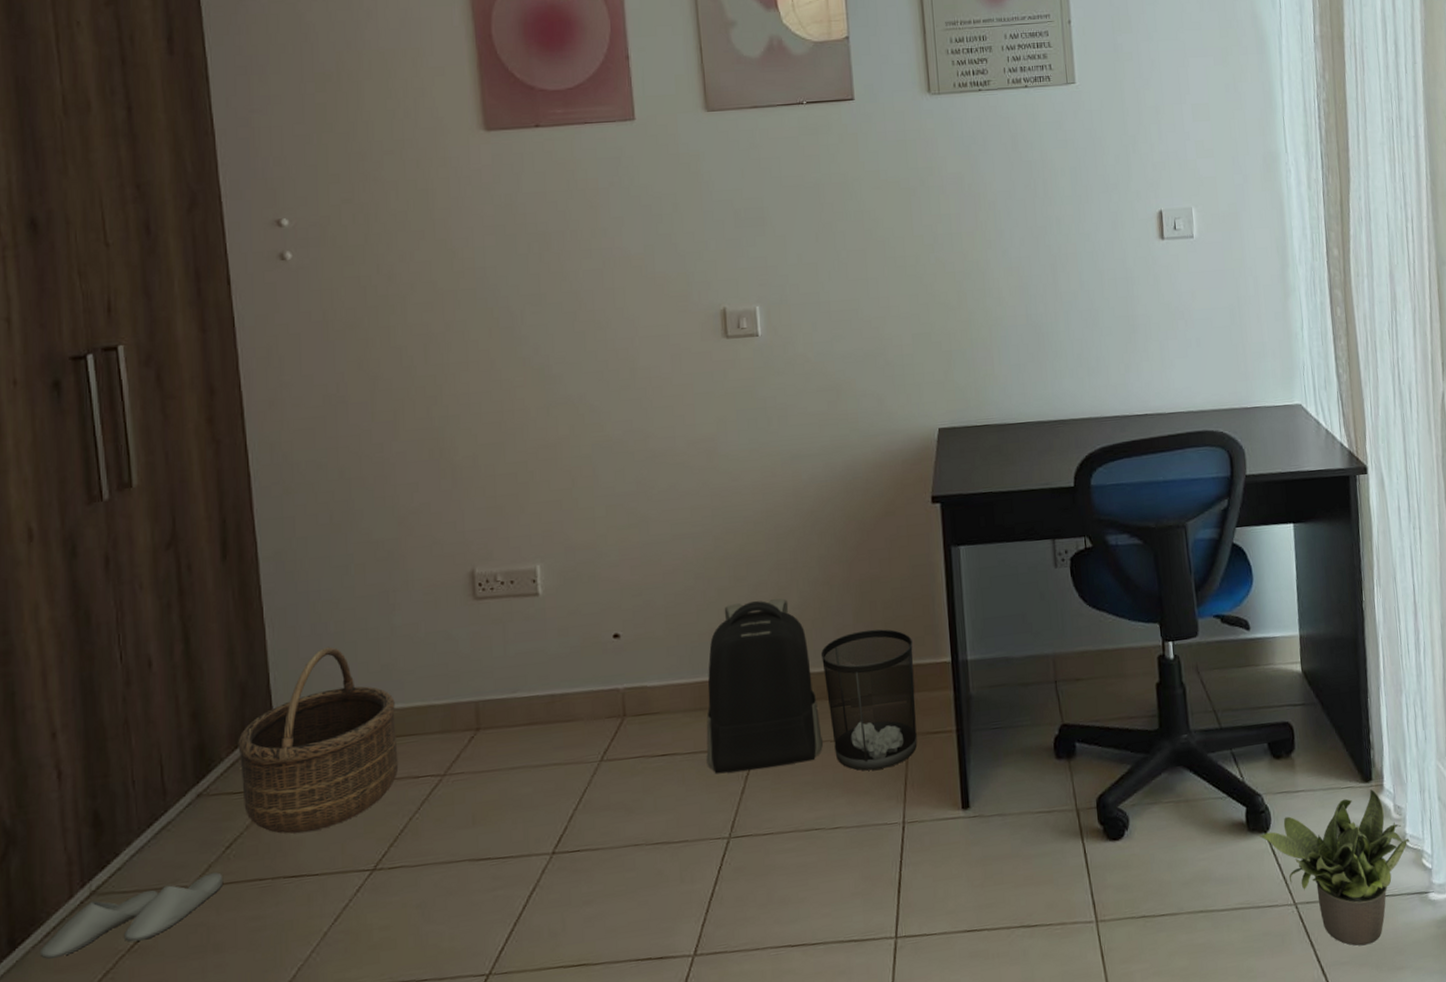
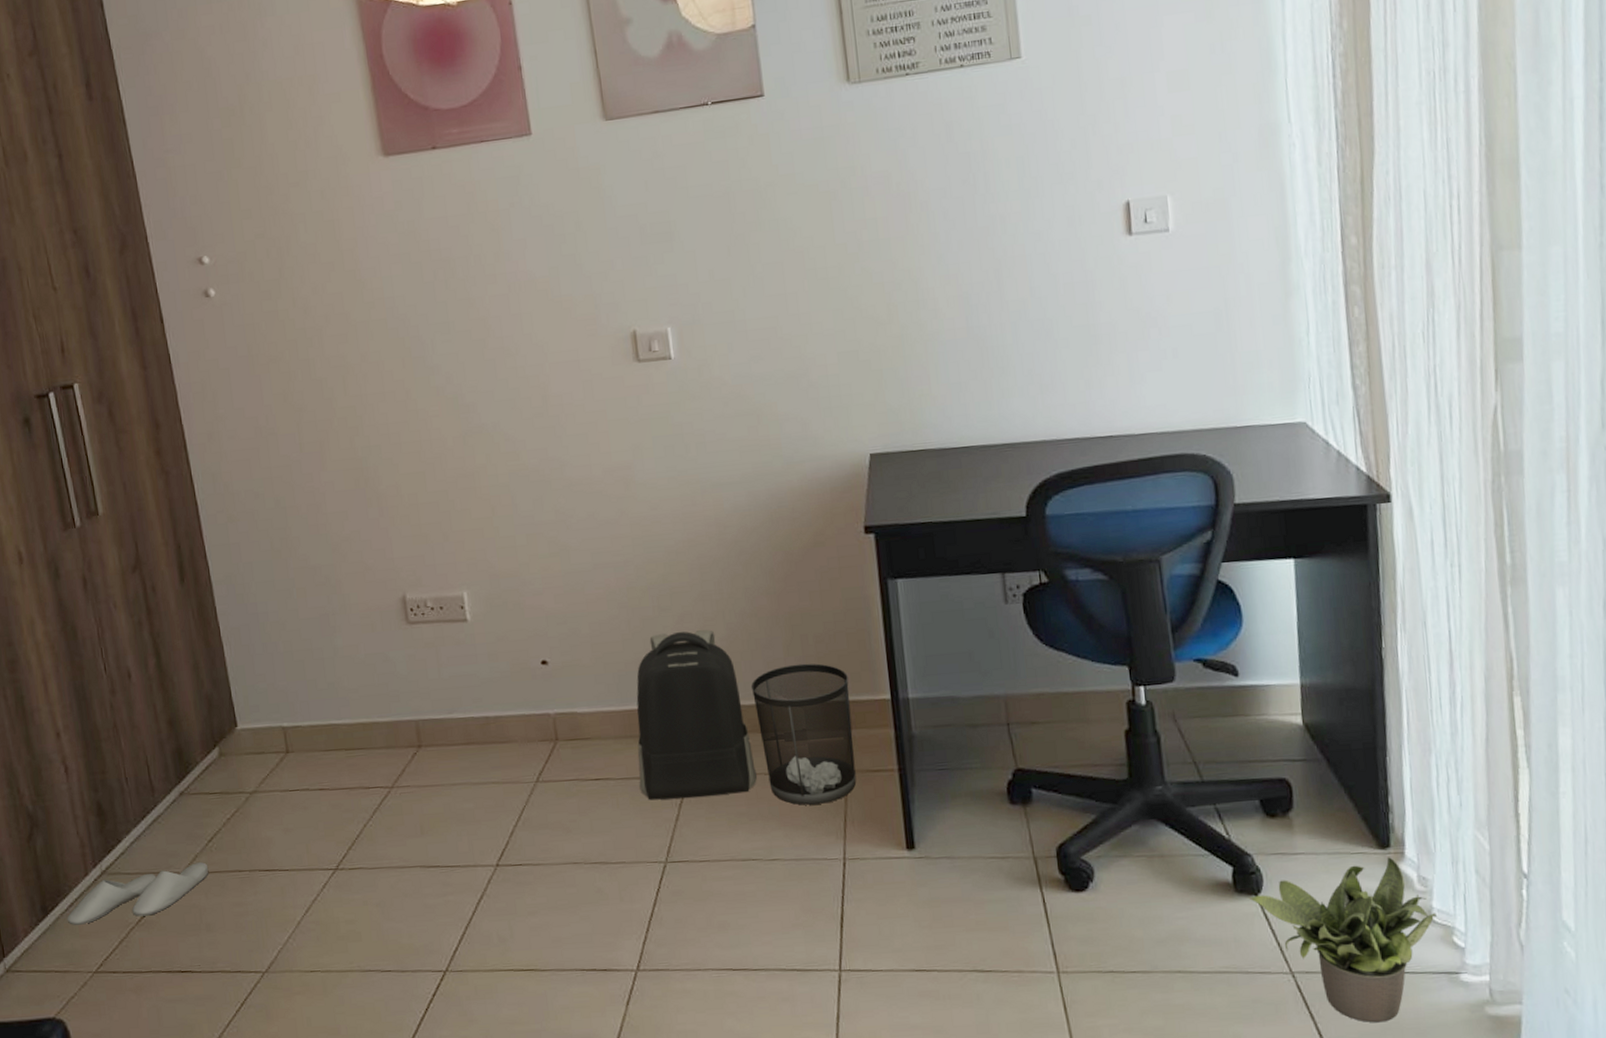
basket: present [238,646,399,834] -> none [209,664,351,833]

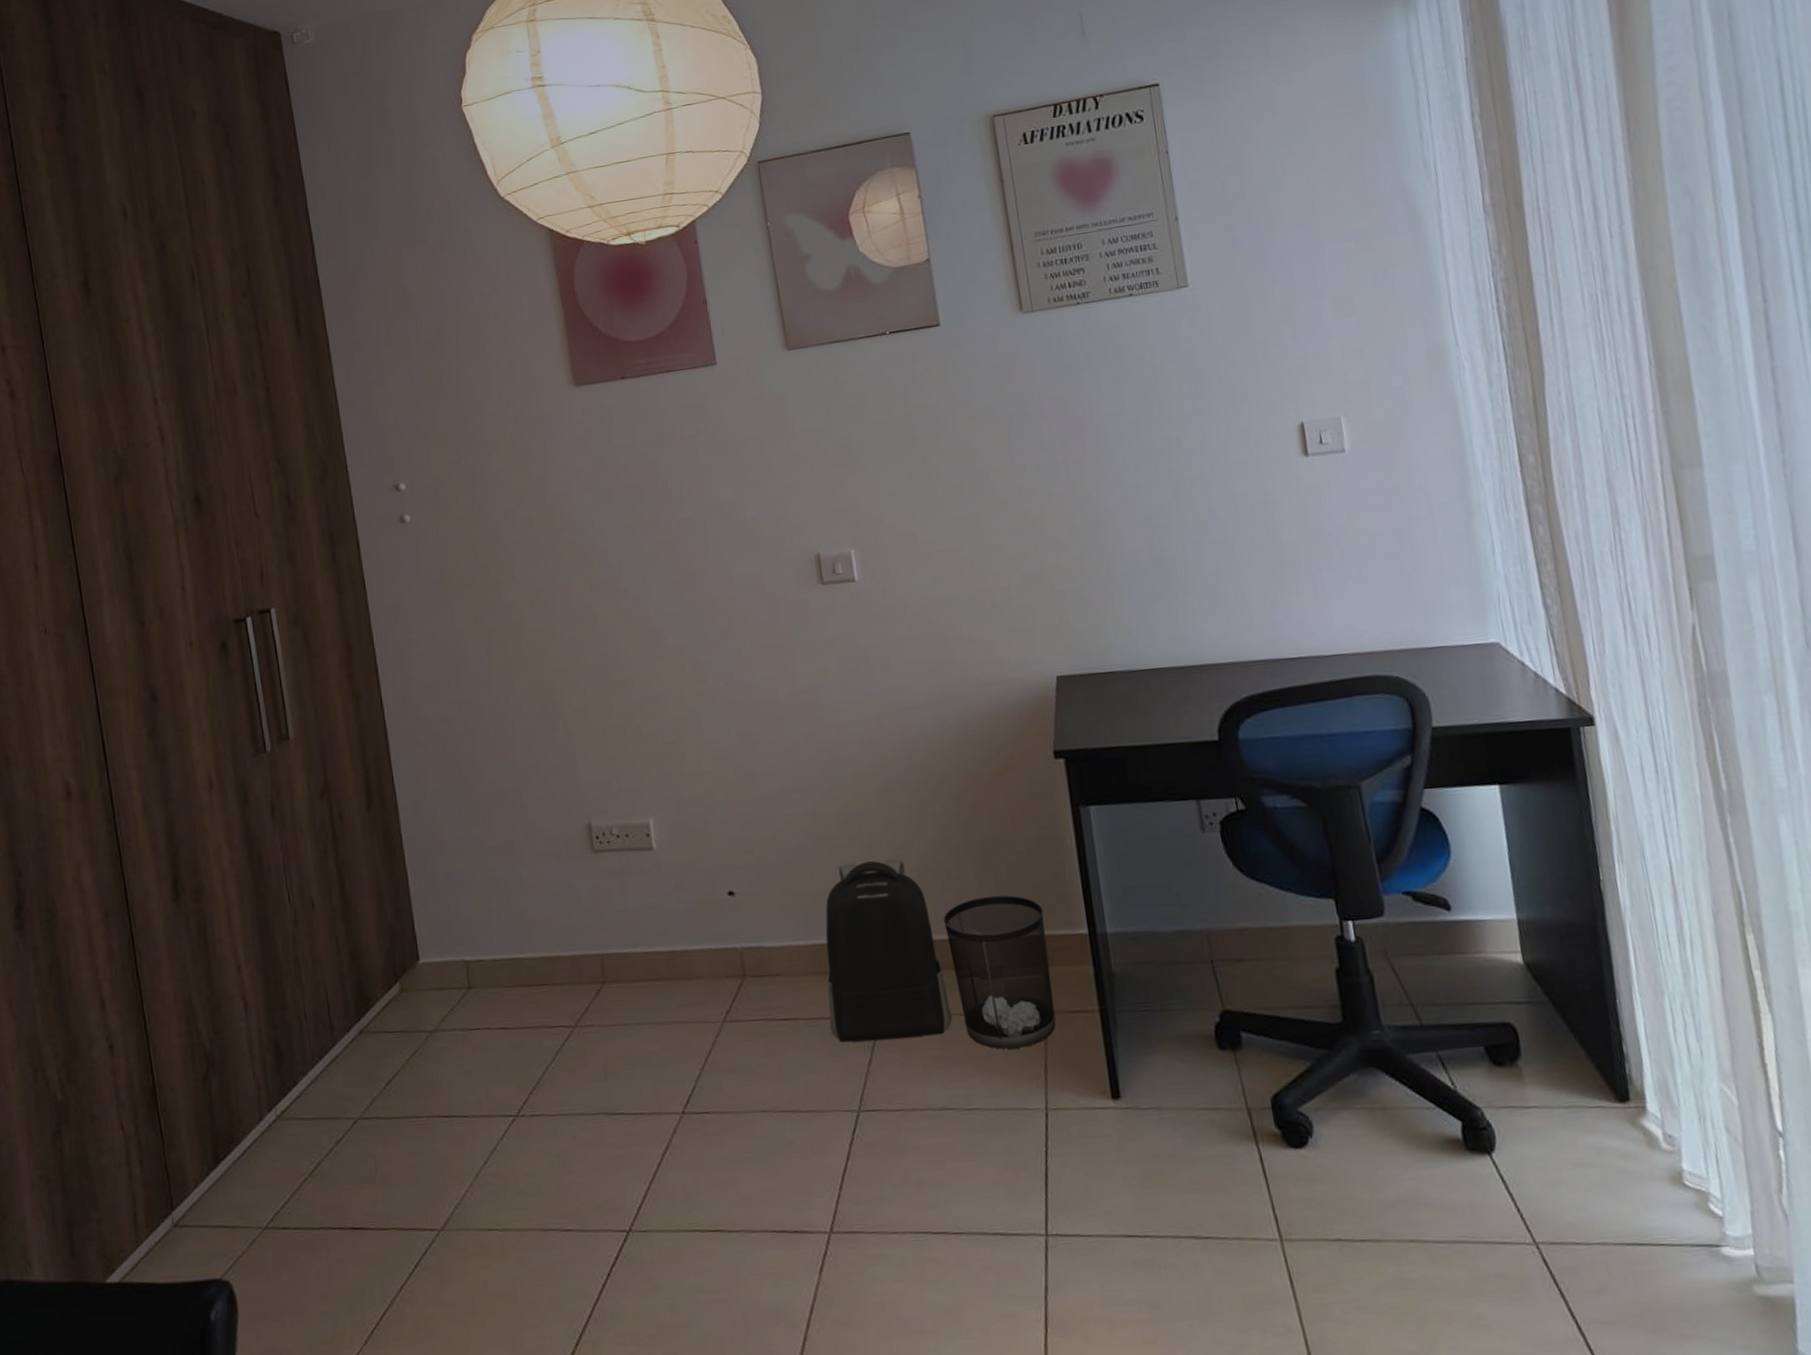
slippers: present [66,862,209,925] -> none [238,1107,386,1176]
potted plant: present [1248,854,1437,1023] -> none [1480,1109,1688,1304]

